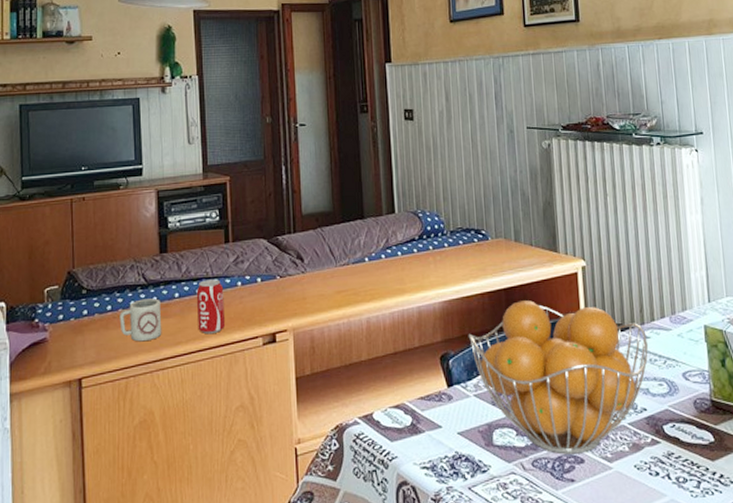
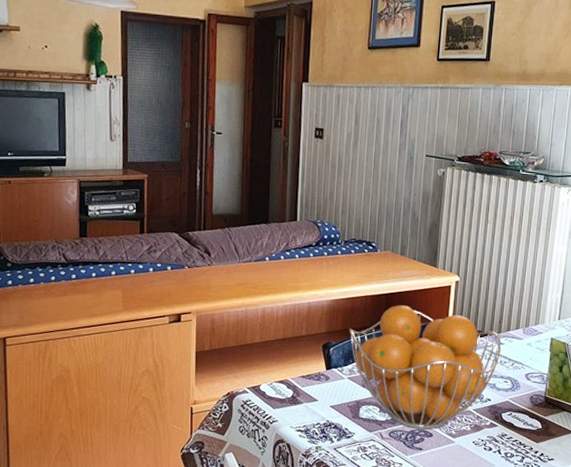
cup: present [119,298,162,342] -> none [41,275,80,312]
beverage can: present [196,279,226,335] -> none [111,264,137,311]

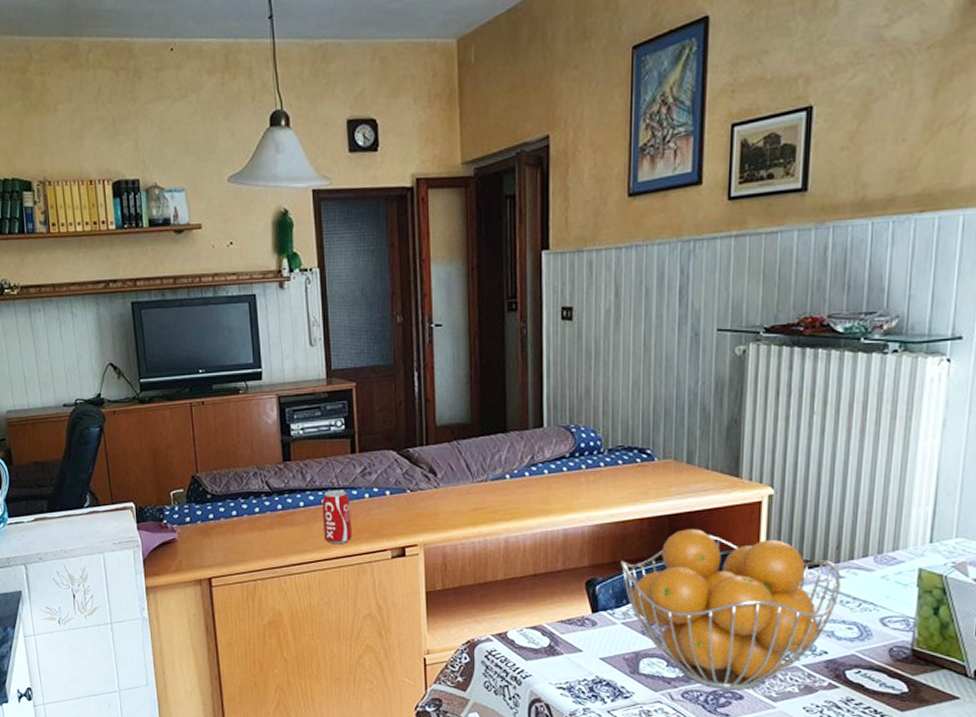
beverage can: none [111,264,137,311] -> present [322,490,353,545]

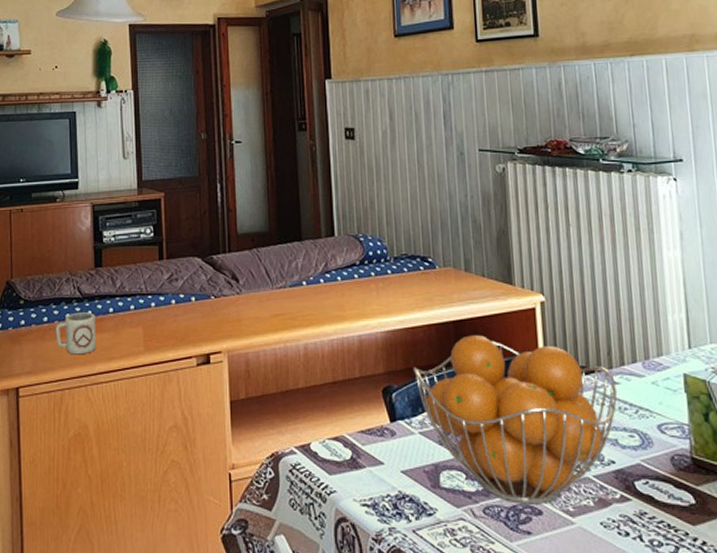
cup: none [245,506,288,548] -> present [55,312,97,355]
beverage can: present [322,490,353,545] -> none [130,296,159,352]

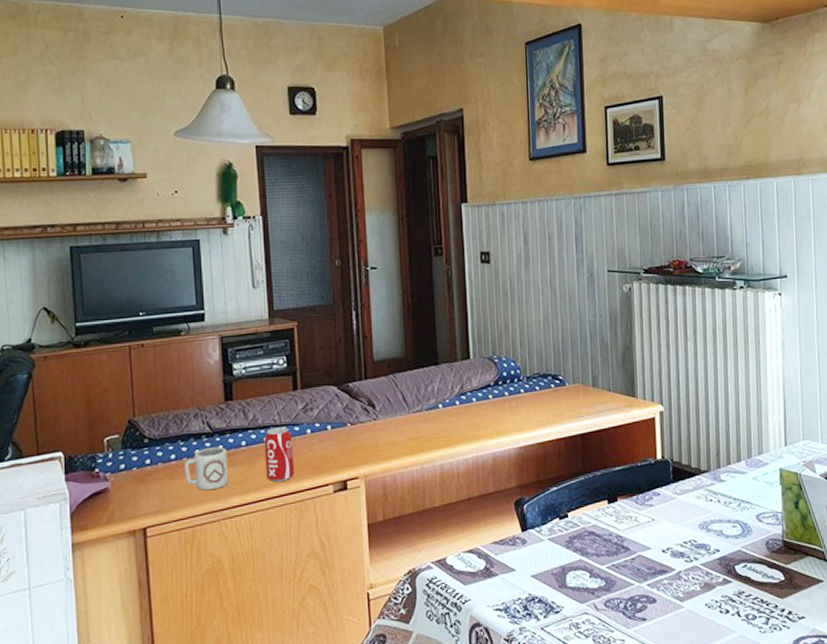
beverage can: none [130,296,159,352] -> present [264,427,295,483]
fruit basket: present [414,335,618,505] -> none [544,445,724,595]

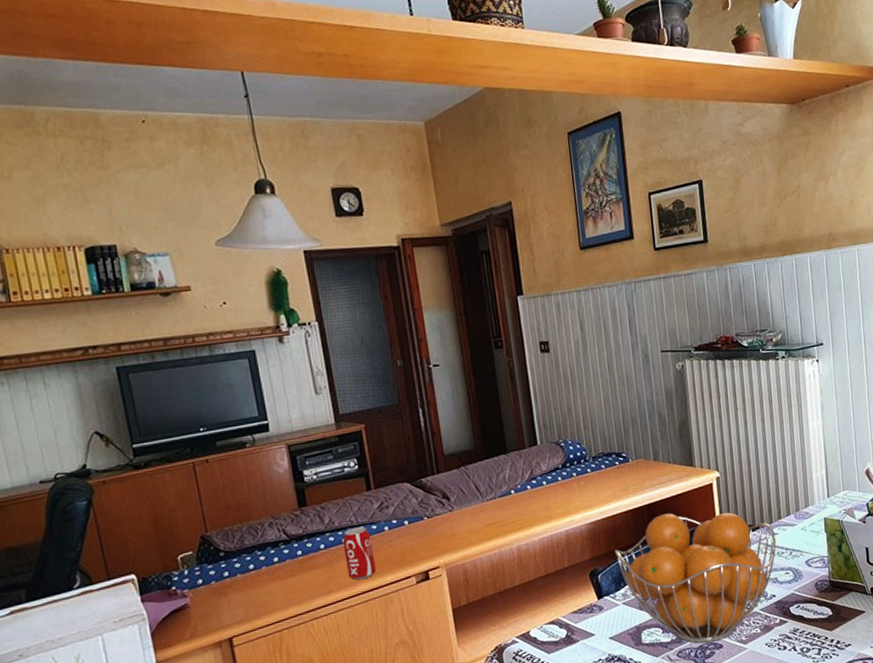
cup: present [184,447,229,491] -> none [264,552,312,596]
fruit basket: none [544,445,724,595] -> present [615,512,777,643]

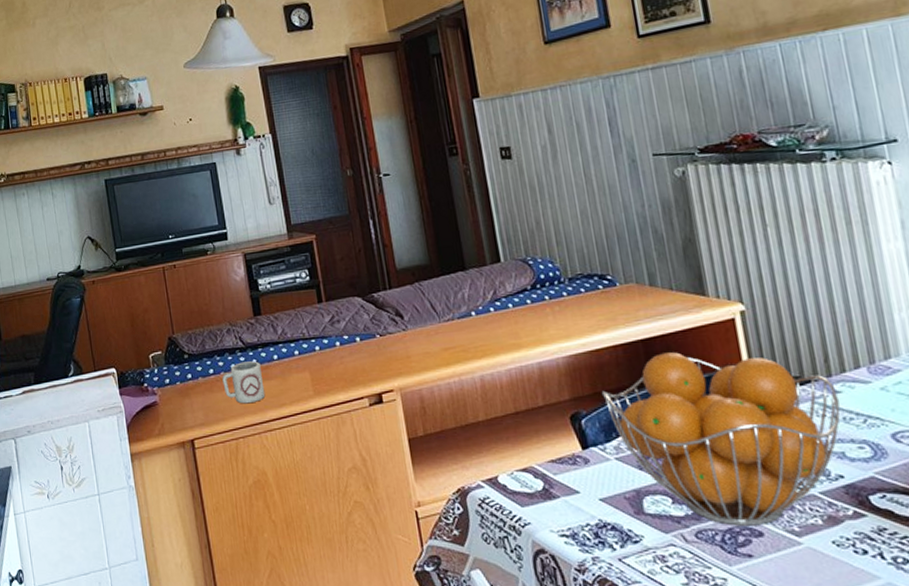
cup: none [264,552,312,596] -> present [222,361,266,404]
beverage can: present [342,526,377,581] -> none [294,340,329,396]

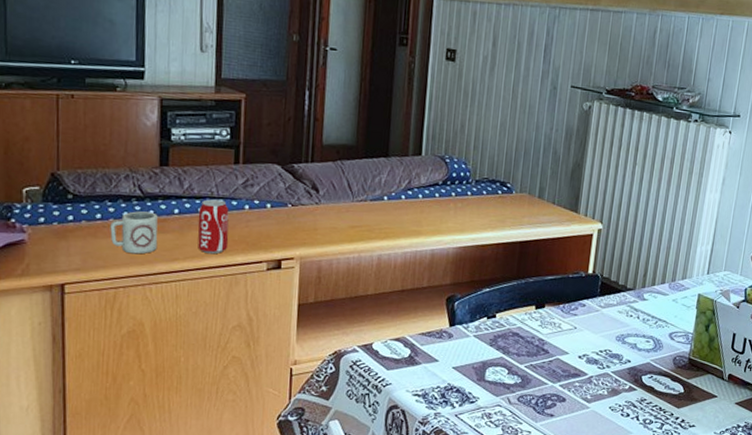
beverage can: none [294,340,329,396] -> present [197,199,229,254]
fruit basket: present [602,352,841,526] -> none [477,254,645,394]

